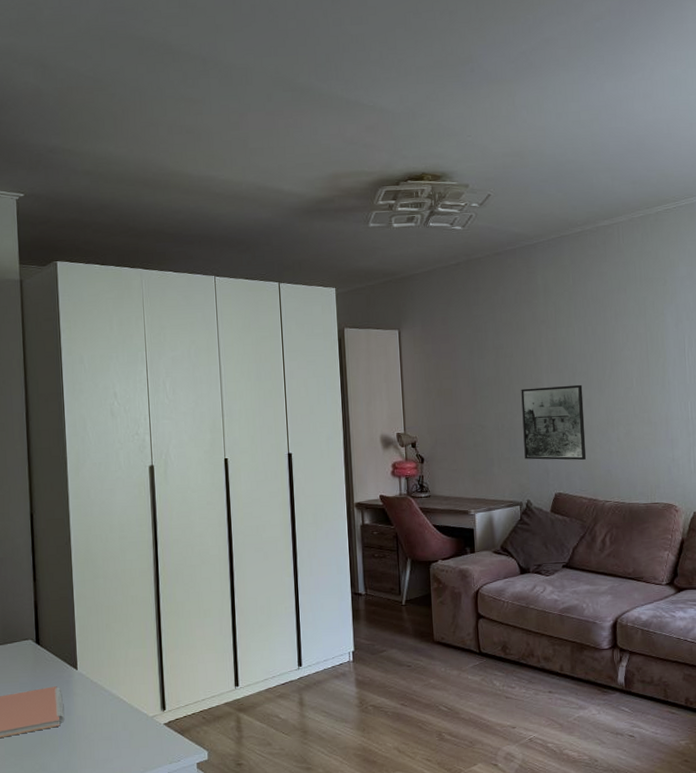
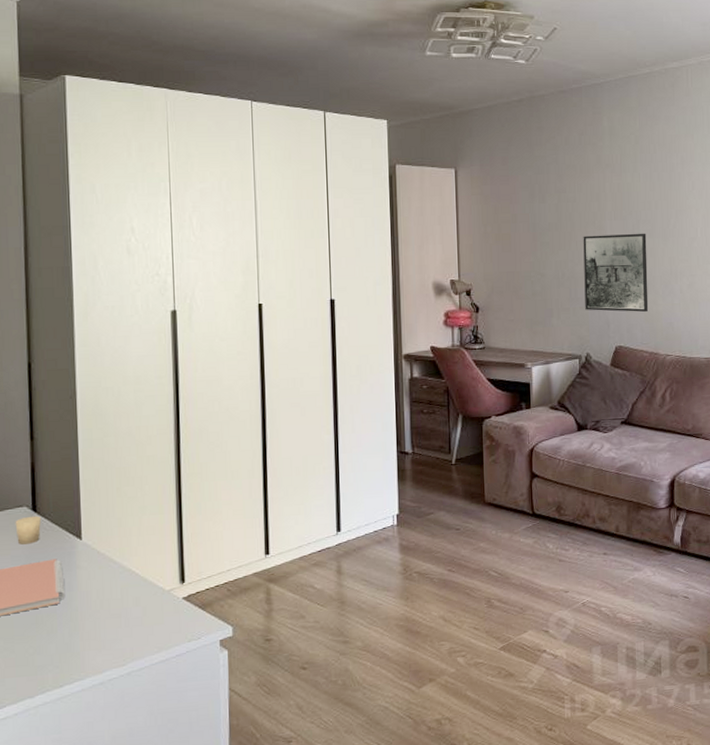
candle: none [22,648,44,674] -> present [15,515,41,546]

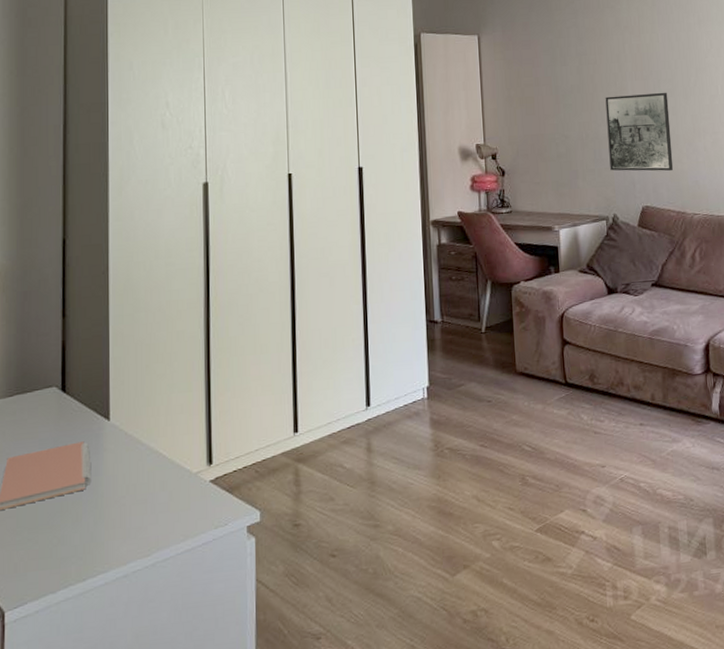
candle: present [15,515,41,546] -> none [44,396,70,428]

